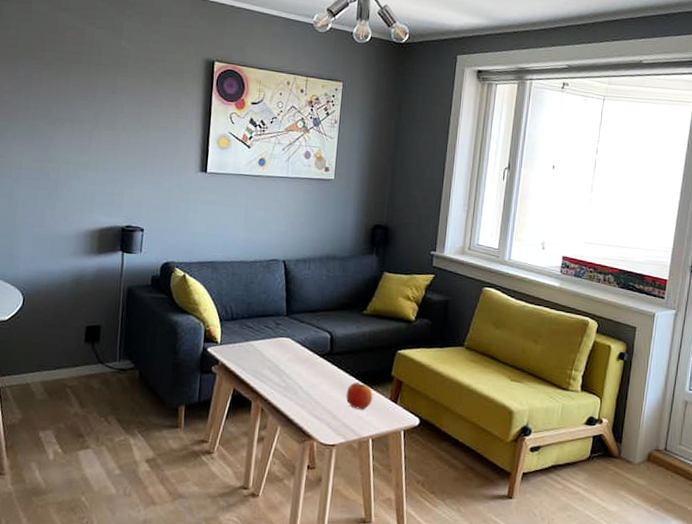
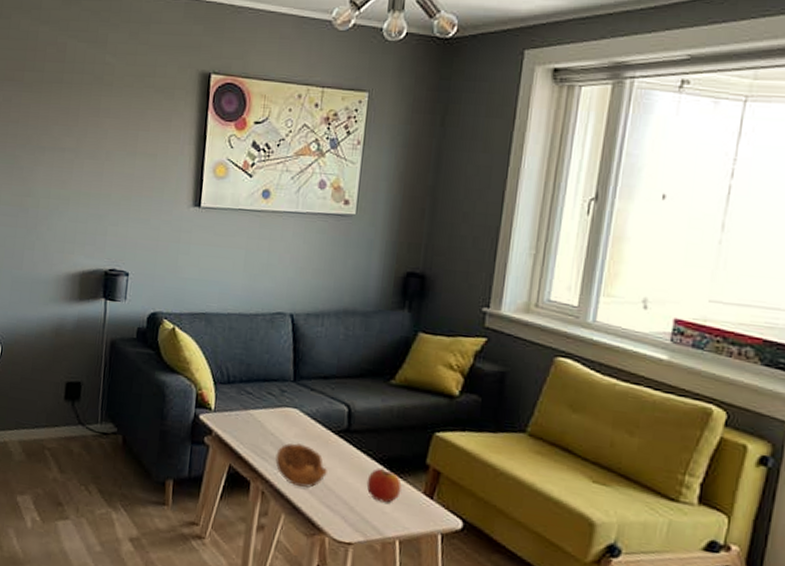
bowl: none [271,365,315,403] -> present [274,442,327,489]

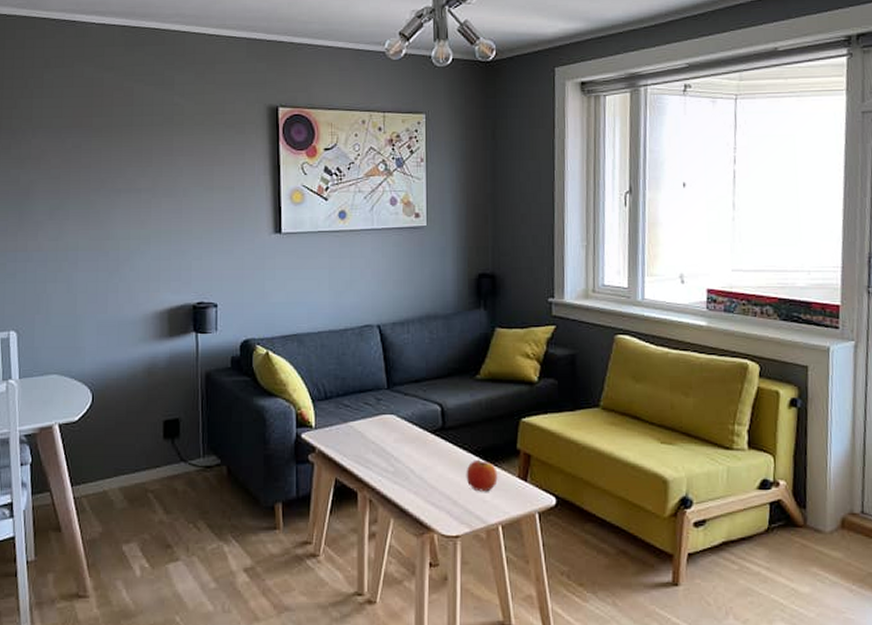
bowl: present [274,442,327,489] -> none [378,447,428,490]

